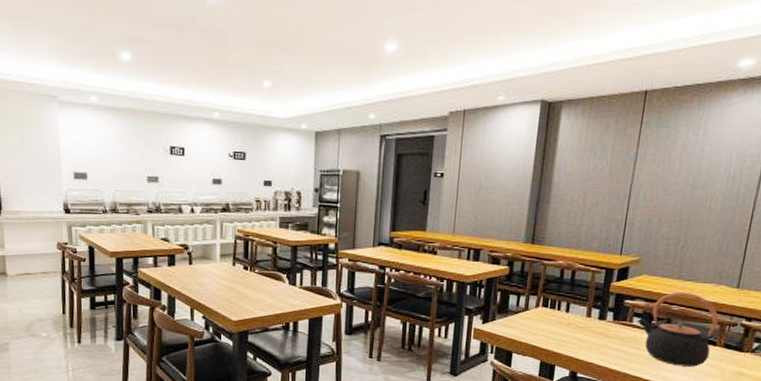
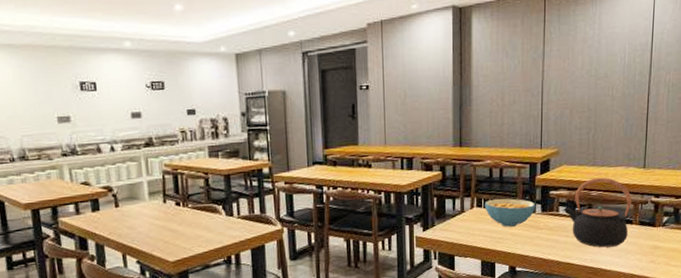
cereal bowl: none [551,300,607,331] -> present [485,198,535,227]

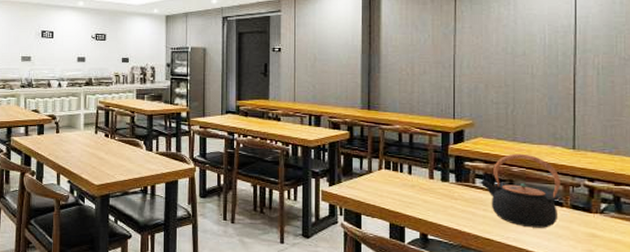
cereal bowl: present [485,198,535,227] -> none [393,163,448,193]

